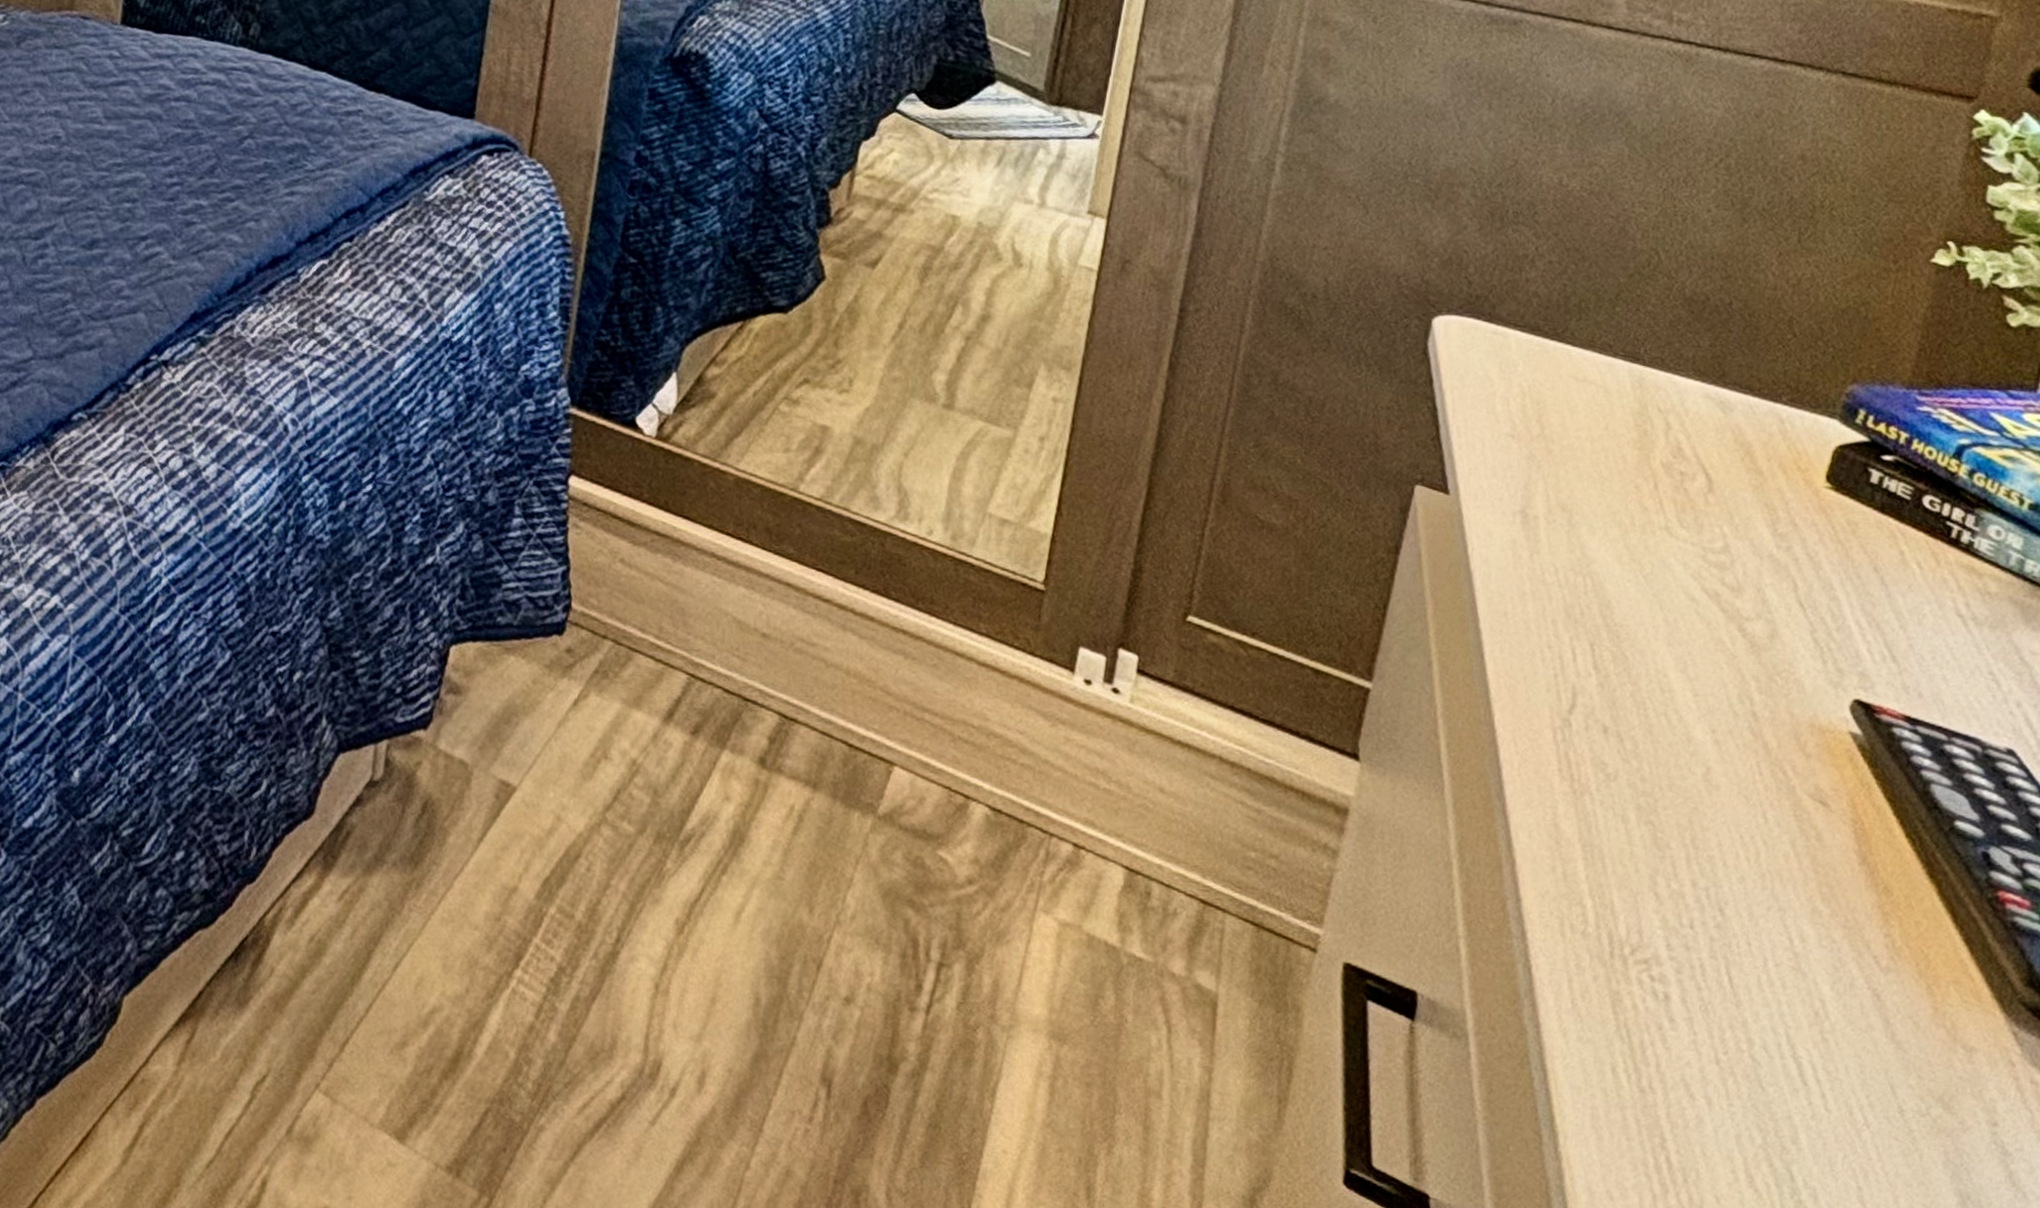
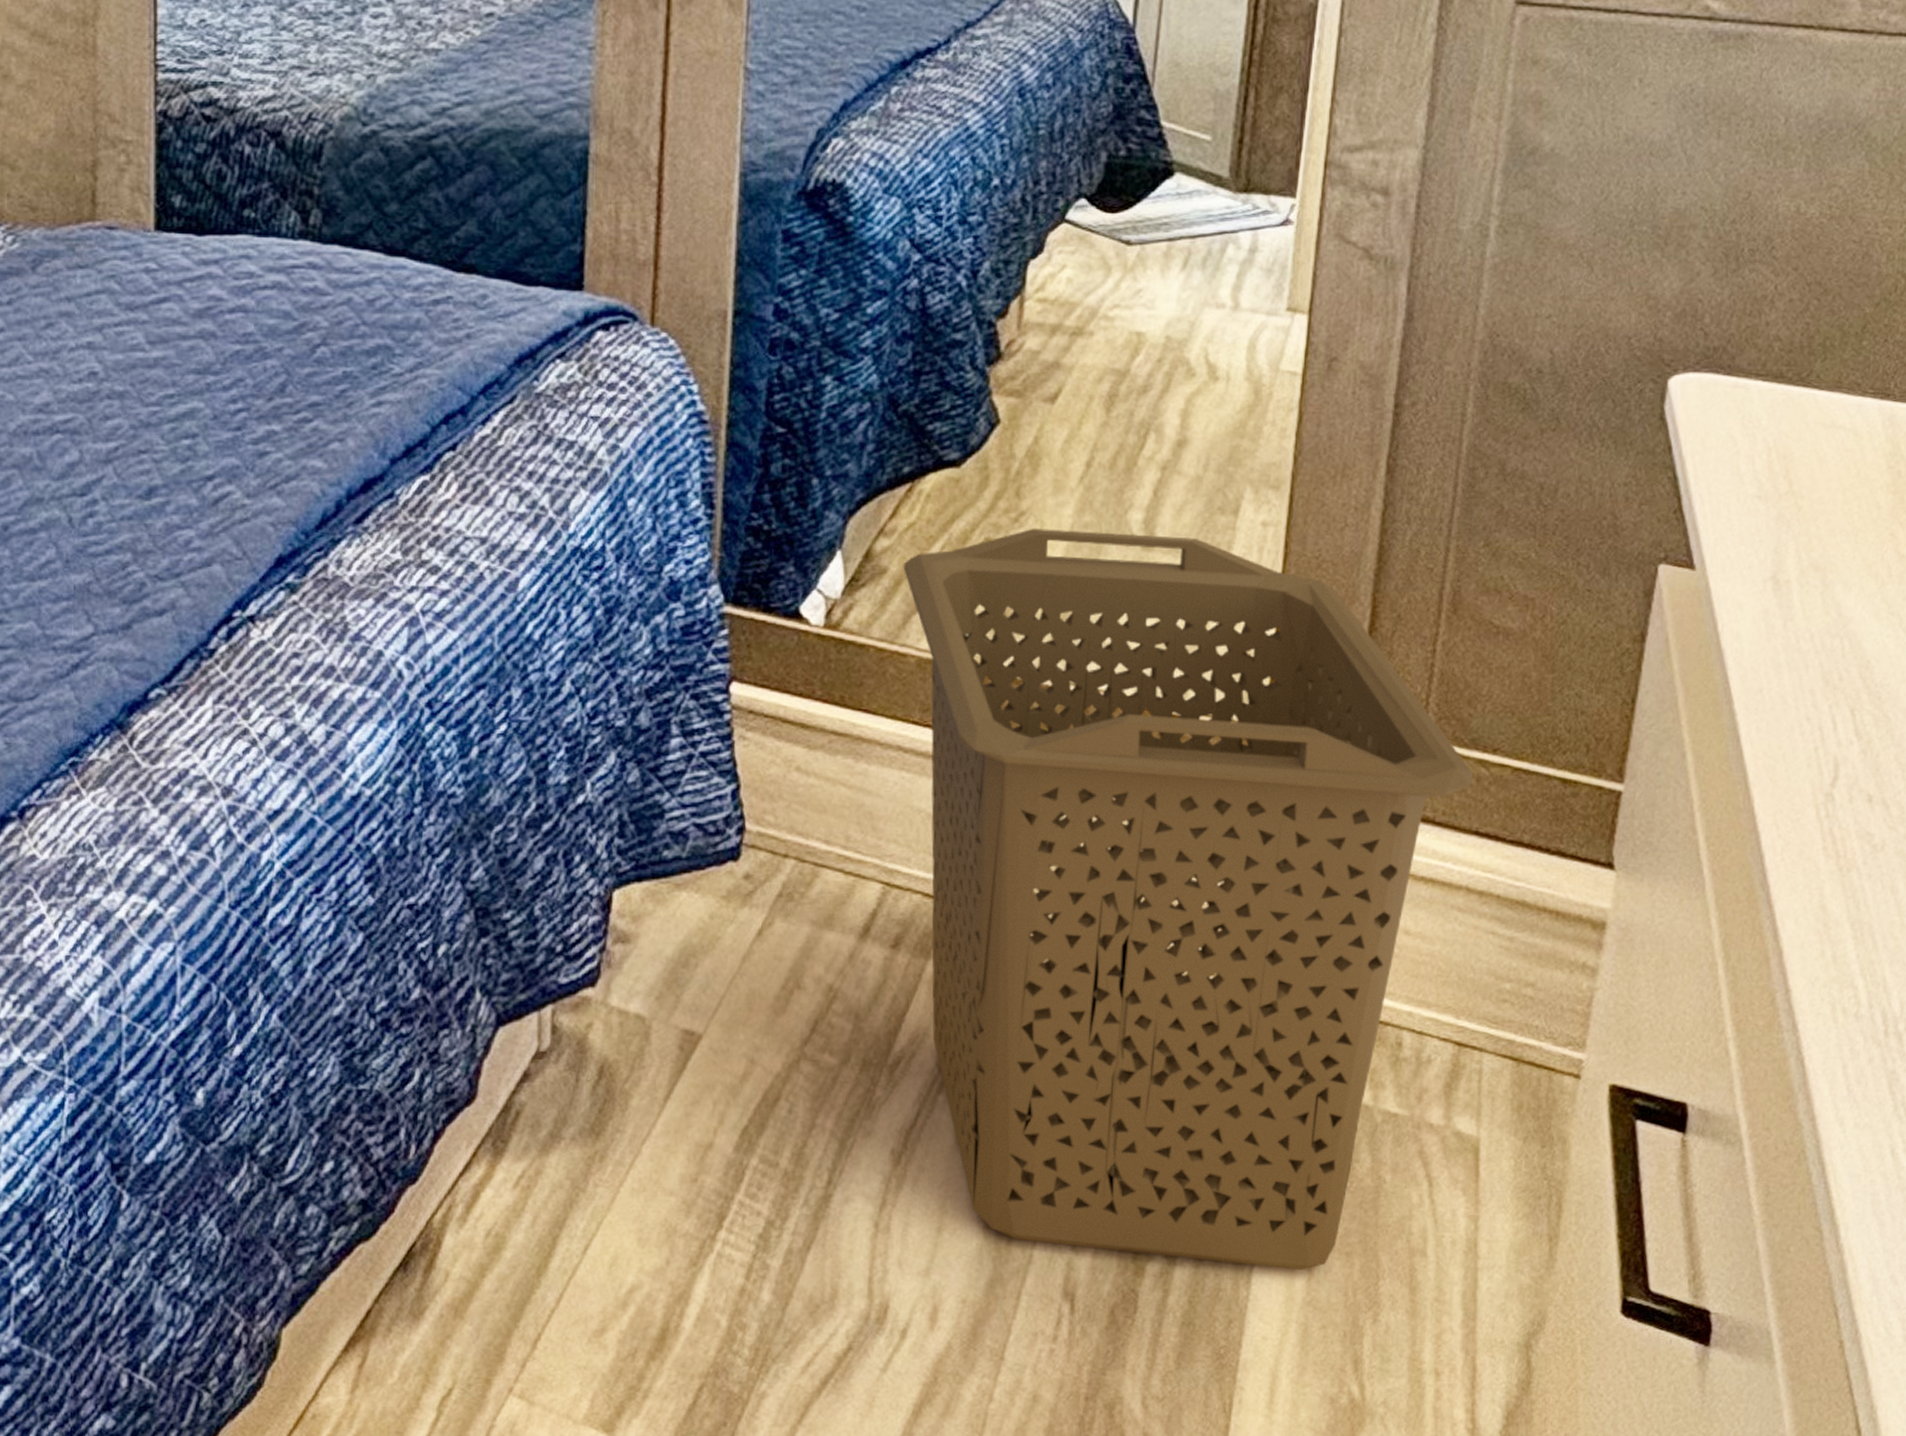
laundry basket: none [721,375,1233,1093] -> present [903,528,1474,1271]

